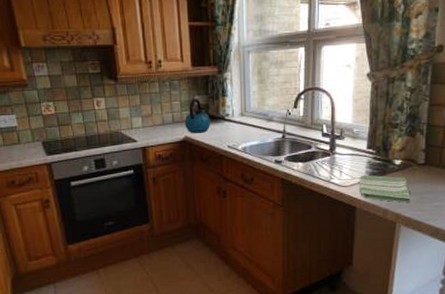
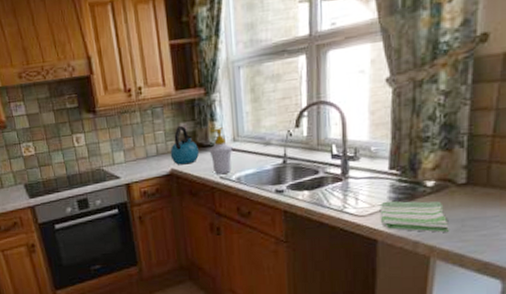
soap bottle: none [220,103,240,144] -> present [209,127,233,175]

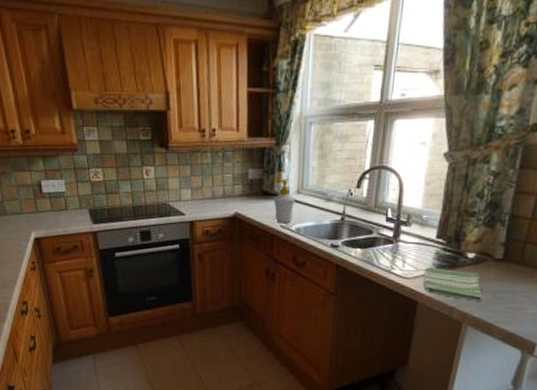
kettle: present [170,126,199,165] -> none [236,172,263,210]

